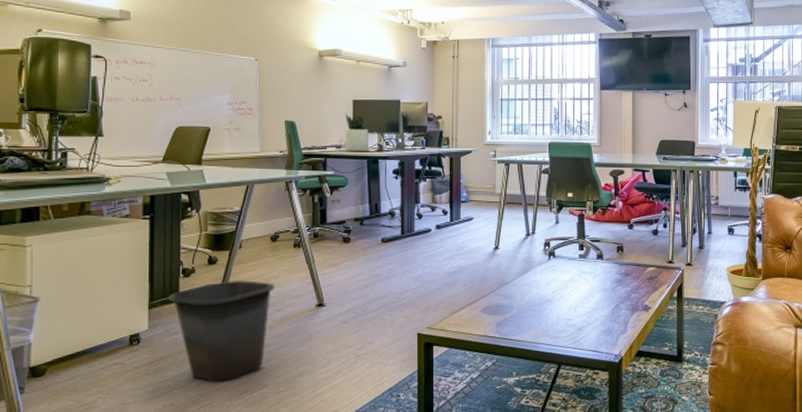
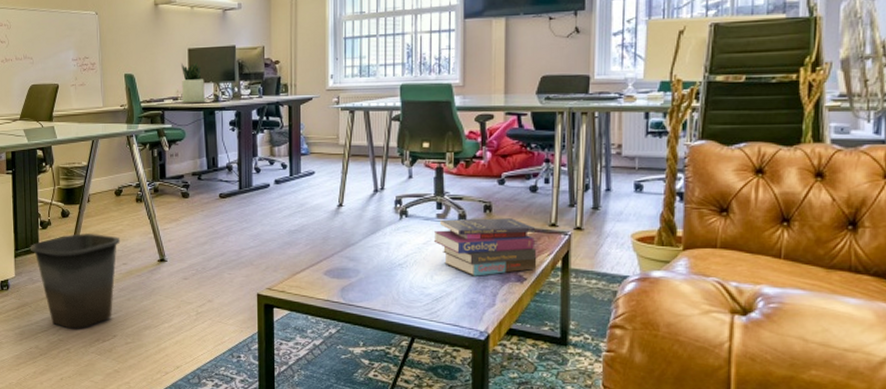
books: none [576,257,659,307] -> present [433,218,537,276]

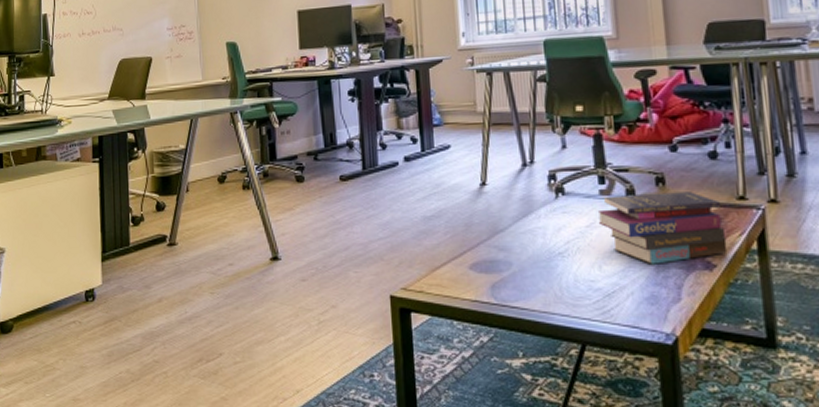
waste bin: present [30,232,121,329] -> none [119,228,226,347]
planter: present [180,62,207,104] -> none [289,25,322,73]

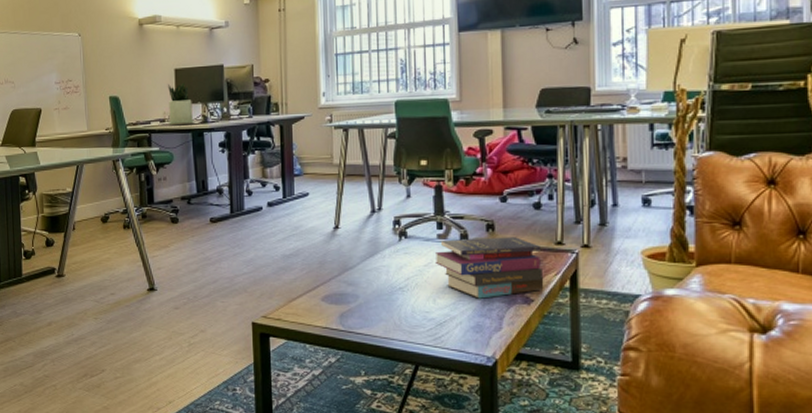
planter: none [289,25,322,73] -> present [167,82,196,126]

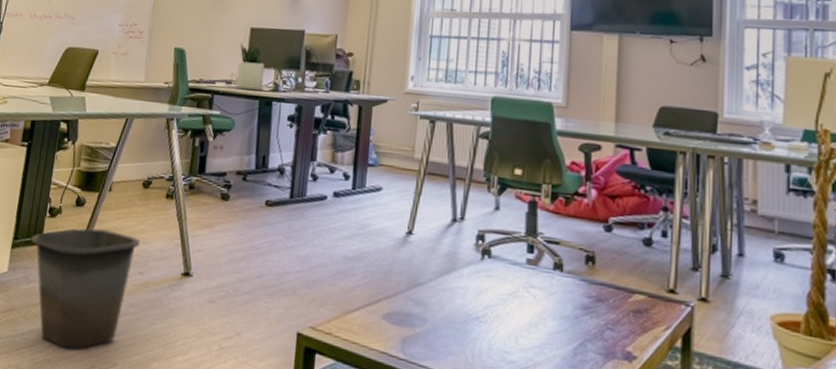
waste bin: none [13,262,108,364] -> present [31,228,141,349]
books: present [435,237,544,299] -> none [521,267,651,347]

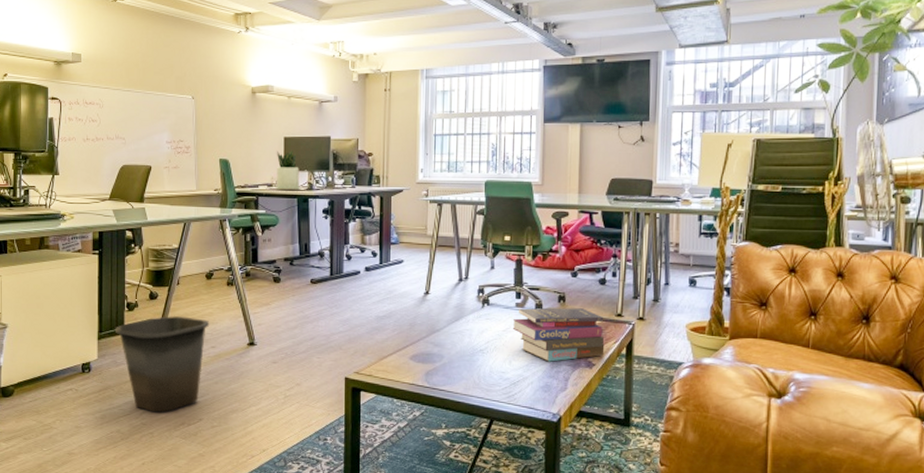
books: none [521,267,651,347] -> present [512,308,605,362]

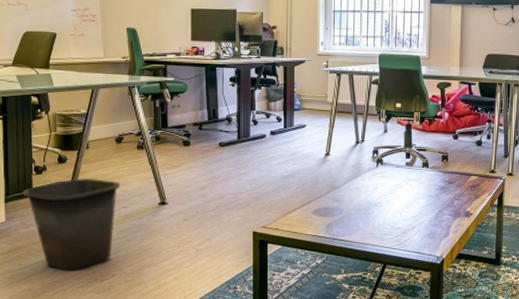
planter: present [274,150,302,191] -> none [182,21,209,60]
books: present [512,308,605,362] -> none [402,166,480,213]

